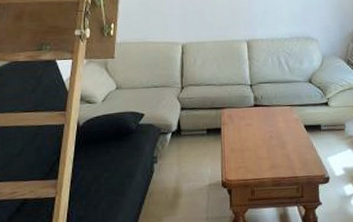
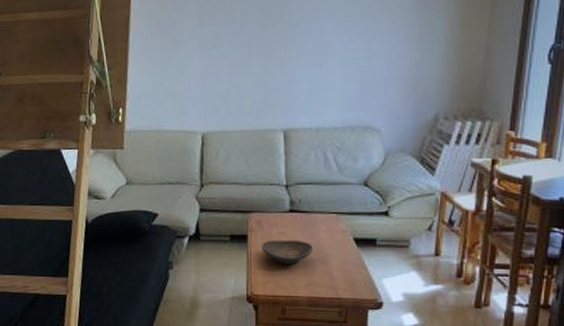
decorative bowl: none [232,129,274,151] -> present [261,239,313,264]

